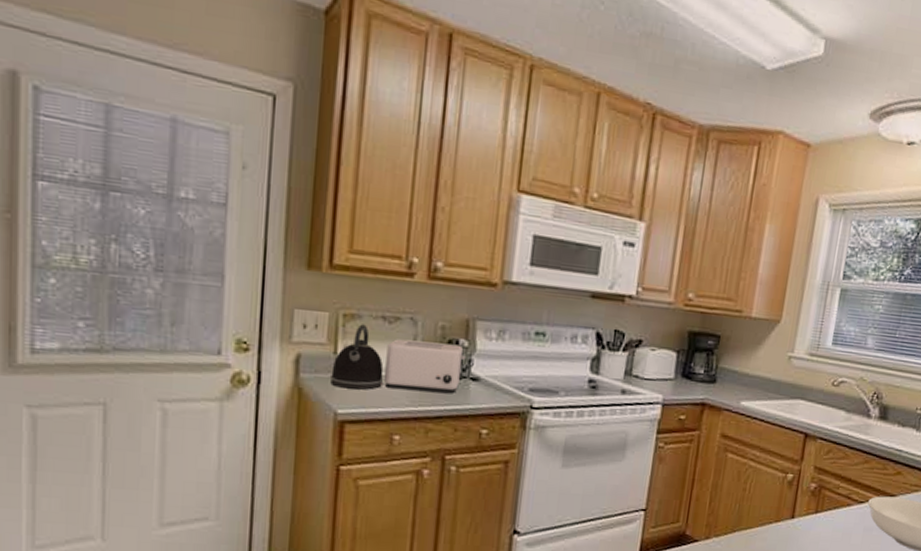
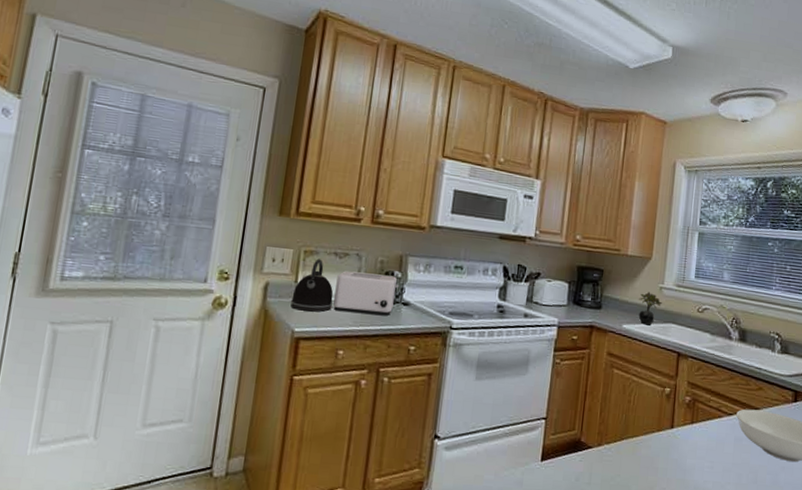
succulent plant: none [760,361,791,402] -> present [638,291,663,326]

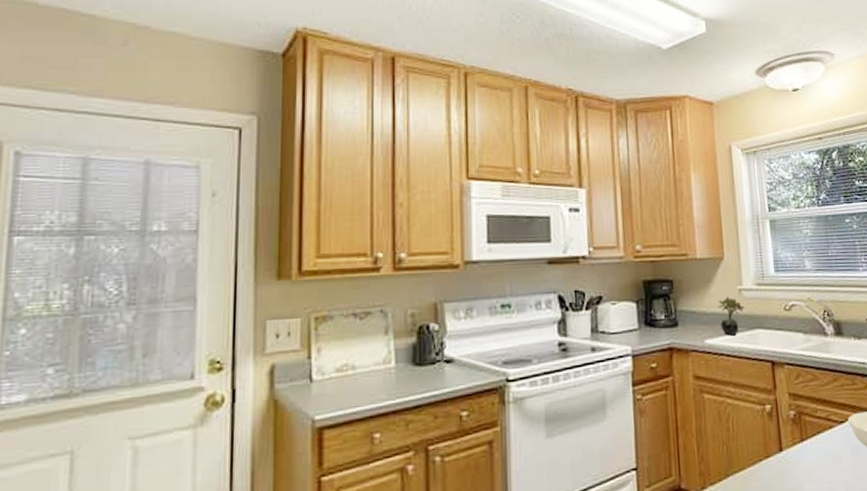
kettle: present [290,259,334,312] -> none [306,324,360,393]
toaster: present [333,270,400,316] -> none [360,329,438,385]

